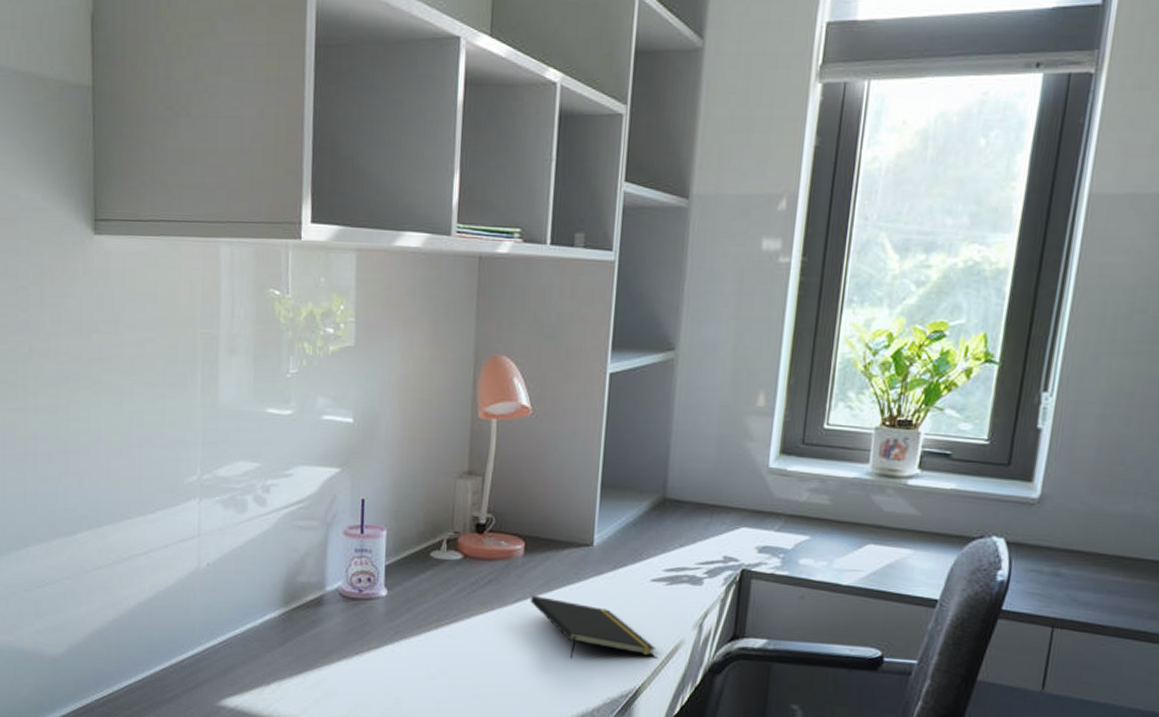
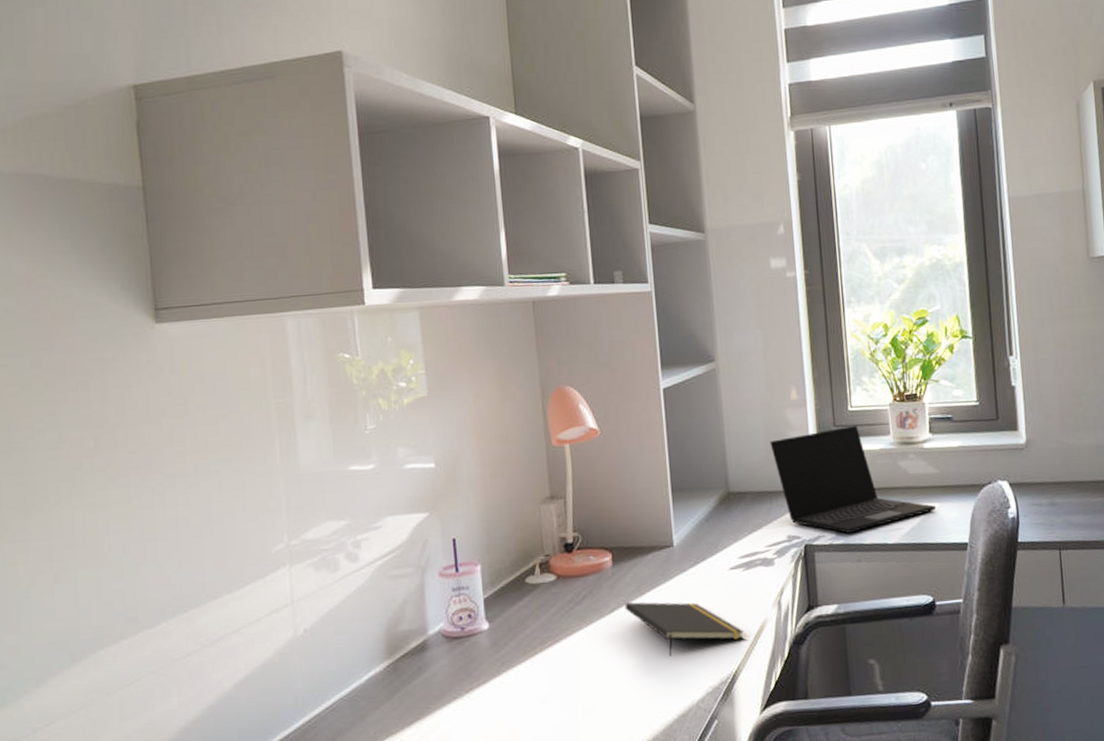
laptop: none [722,446,908,566] -> present [770,425,937,533]

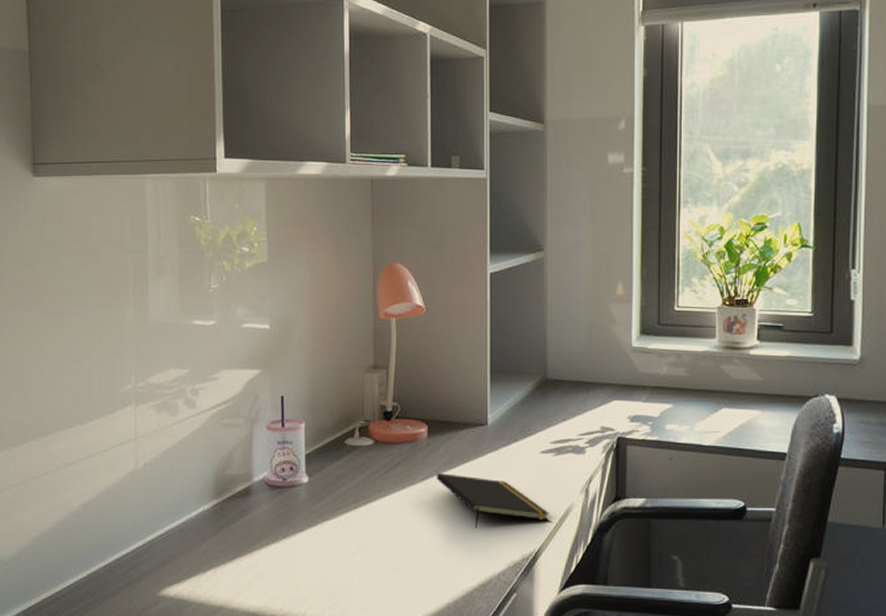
laptop: present [770,425,937,533] -> none [591,325,757,431]

